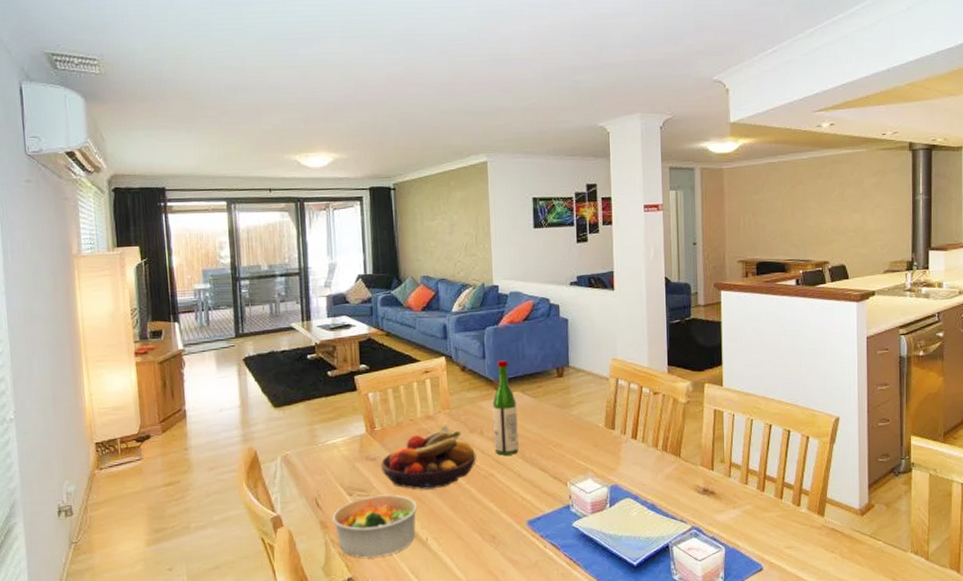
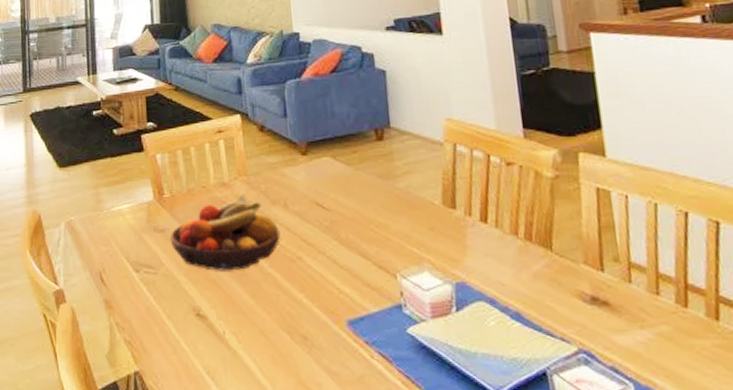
bowl: present [332,494,417,558] -> none [117,274,212,349]
wine bottle: present [492,360,519,456] -> none [297,119,332,235]

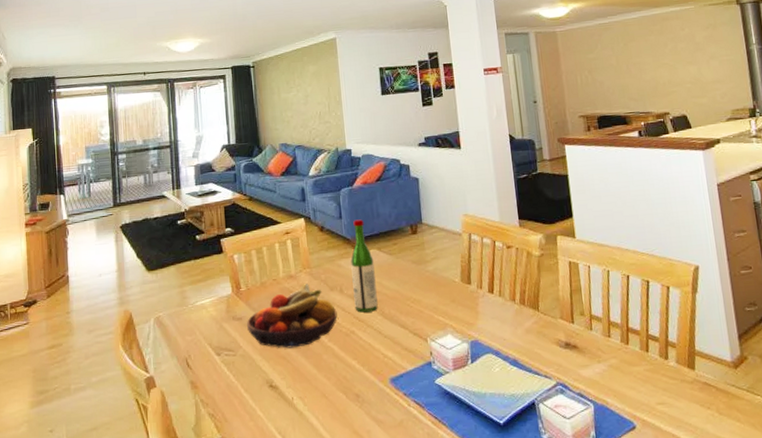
wine bottle: none [297,119,332,235] -> present [350,219,378,313]

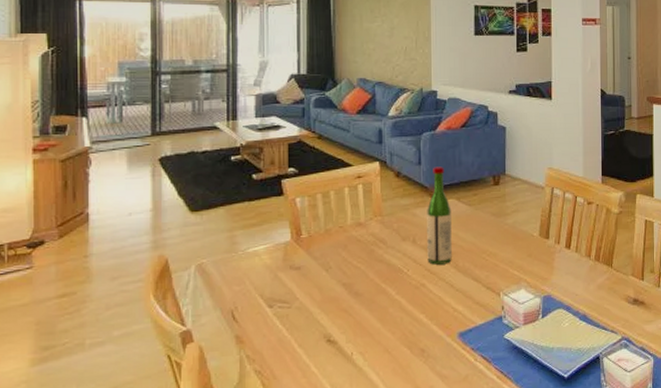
fruit bowl: present [246,284,337,349] -> none [305,232,408,301]

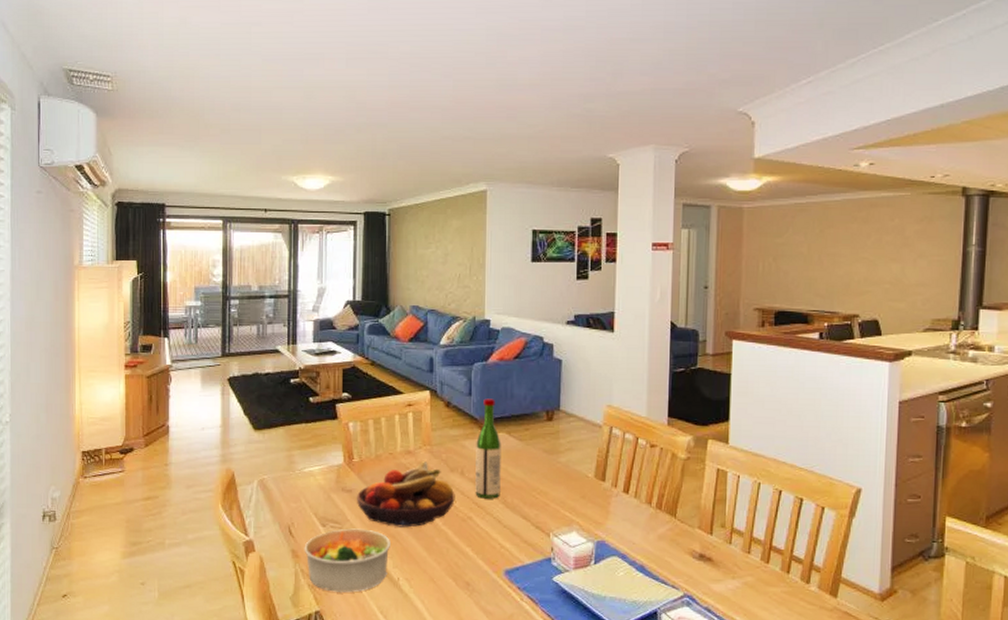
bowl: none [249,306,343,375] -> present [304,528,390,593]
fruit bowl: none [305,232,408,301] -> present [356,461,455,528]

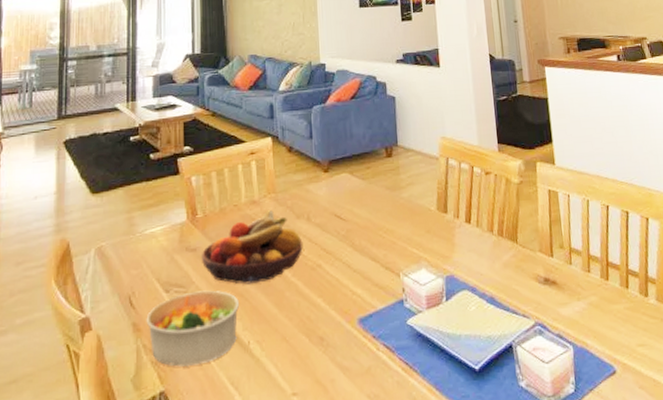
wine bottle: present [475,398,501,499] -> none [320,140,348,244]

